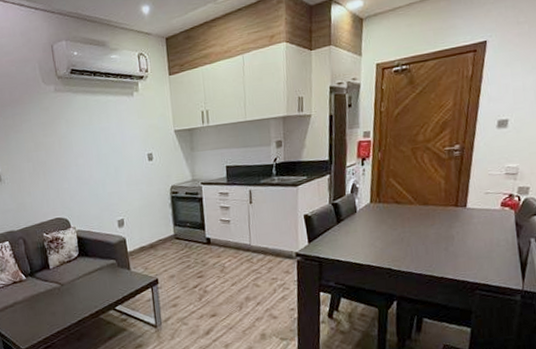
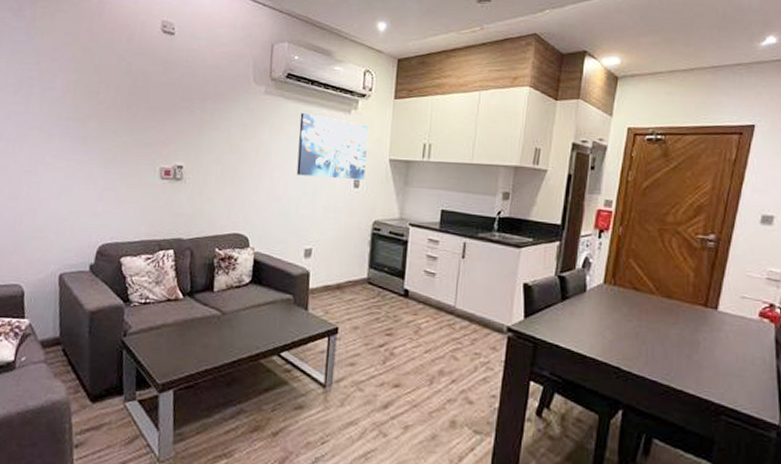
wall art: none [90,102,156,159] -> present [296,113,370,181]

